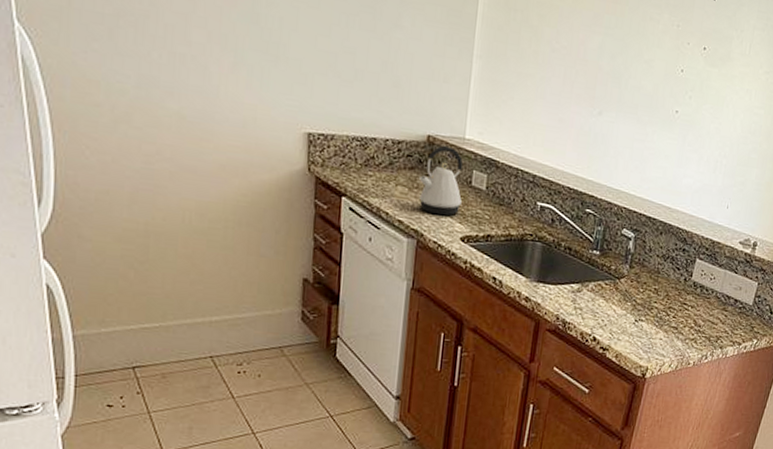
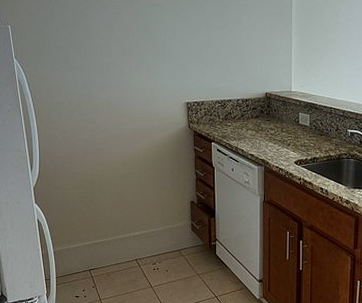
kettle: present [419,146,463,216] -> none [263,99,293,148]

